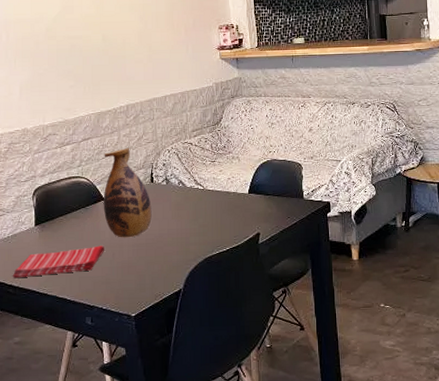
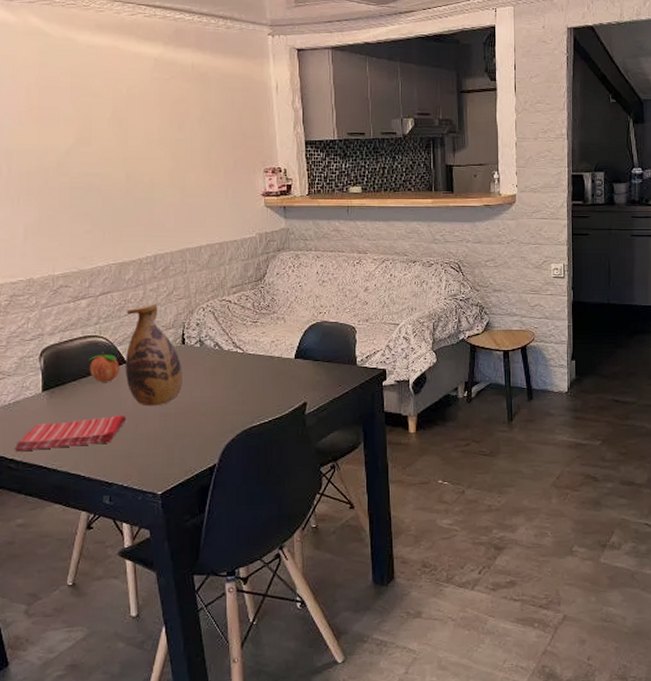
fruit: none [73,190,99,217] -> present [89,352,119,382]

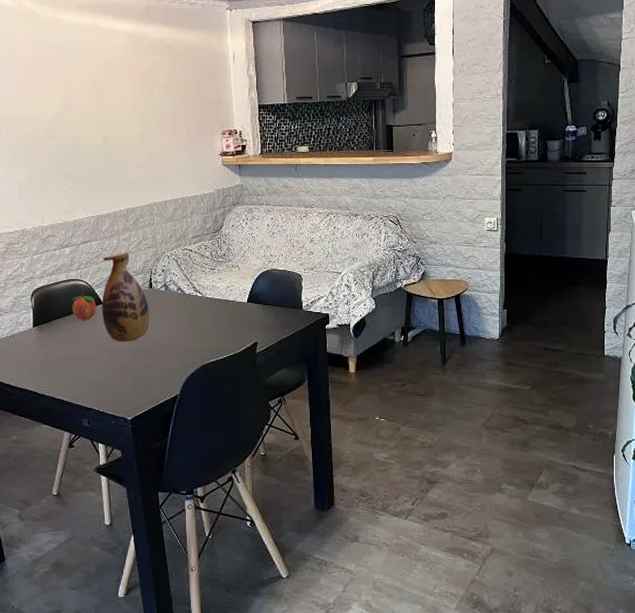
dish towel: present [14,415,126,452] -> none [10,349,102,378]

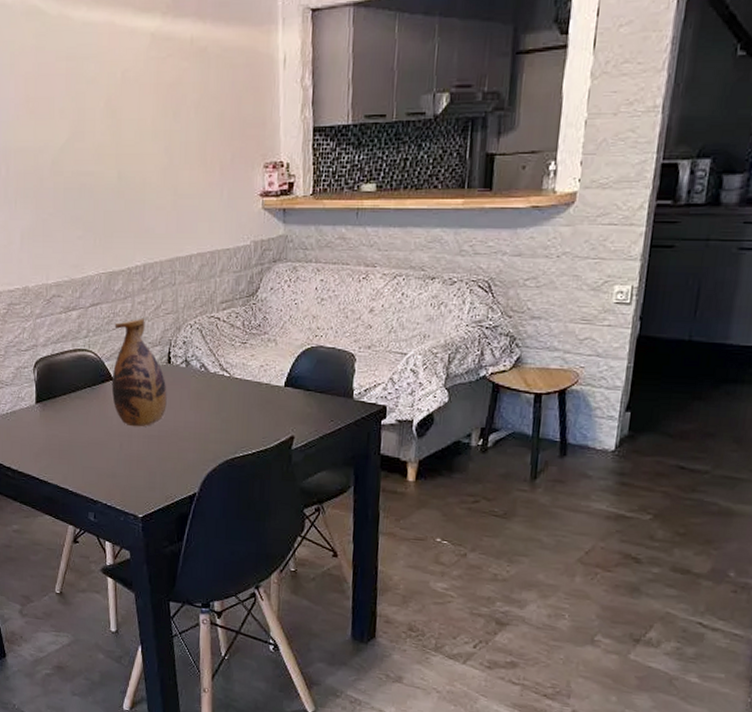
fruit: present [71,293,97,320] -> none [78,366,107,398]

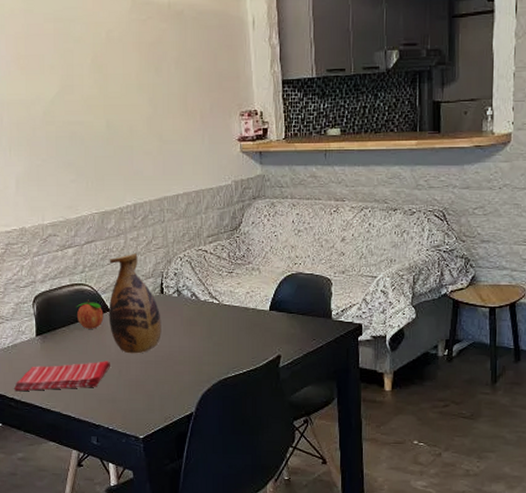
dish towel: none [11,433,111,461] -> present [13,361,110,392]
fruit: none [78,366,107,398] -> present [76,299,104,329]

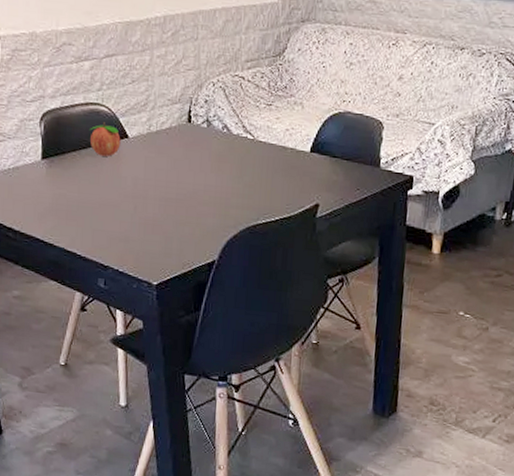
dish towel: present [13,361,110,392] -> none [12,193,125,223]
vase: present [108,254,161,354] -> none [126,73,187,189]

